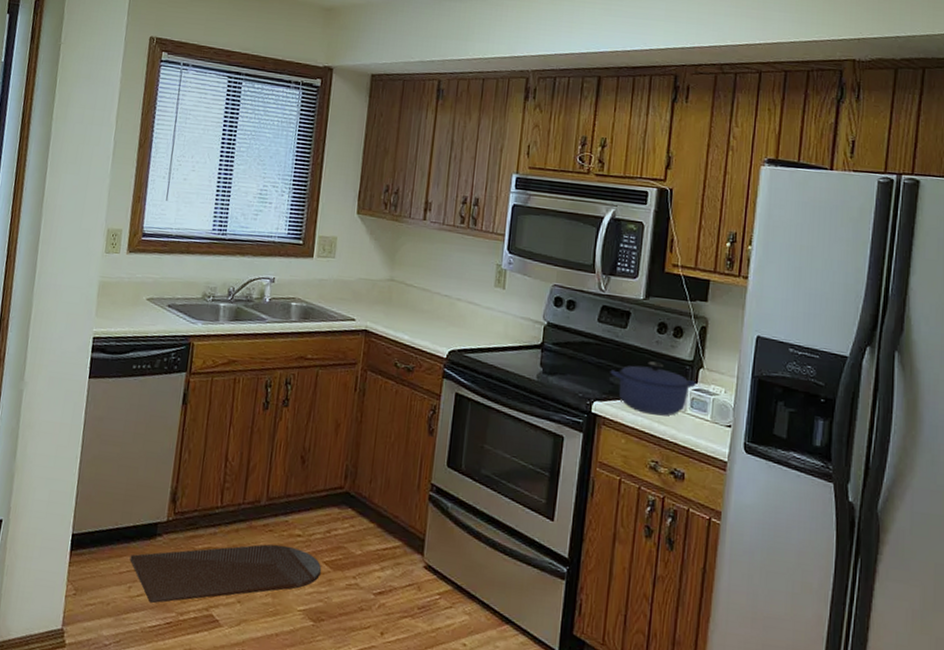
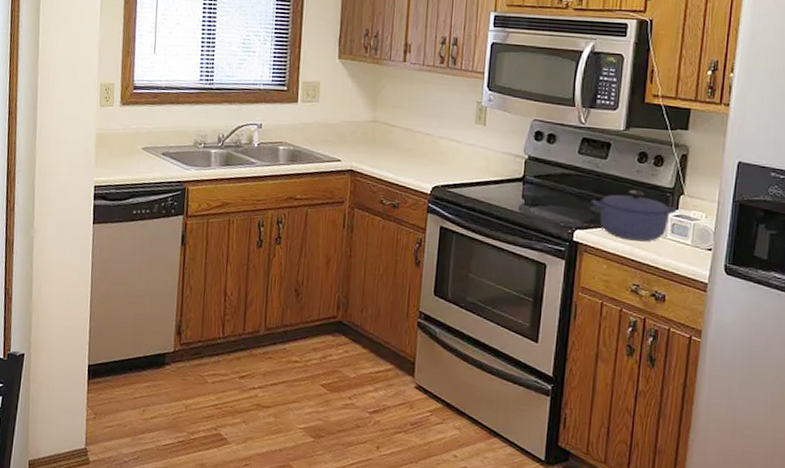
door mat: present [130,544,321,603] -> none [142,370,318,424]

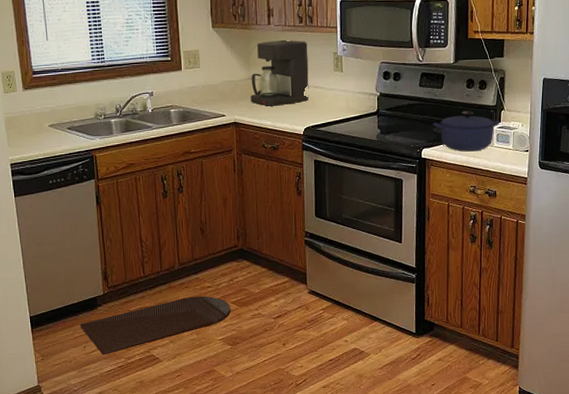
door mat: none [142,370,318,424] -> present [80,296,230,354]
coffee maker: none [372,80,446,157] -> present [250,40,309,106]

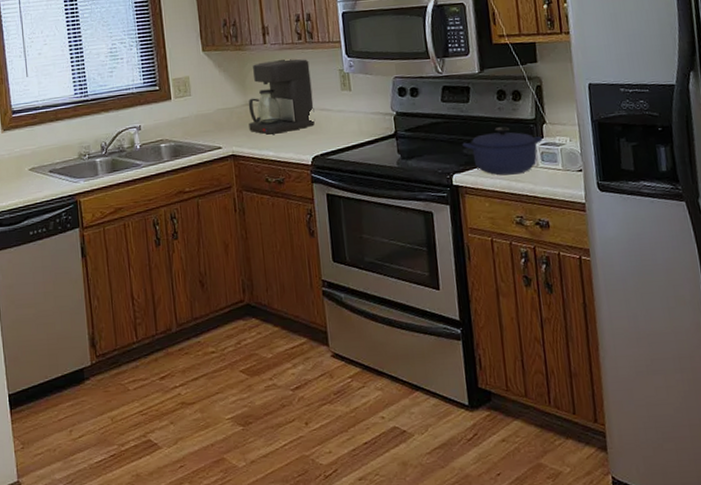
door mat: present [80,296,230,354] -> none [65,363,240,440]

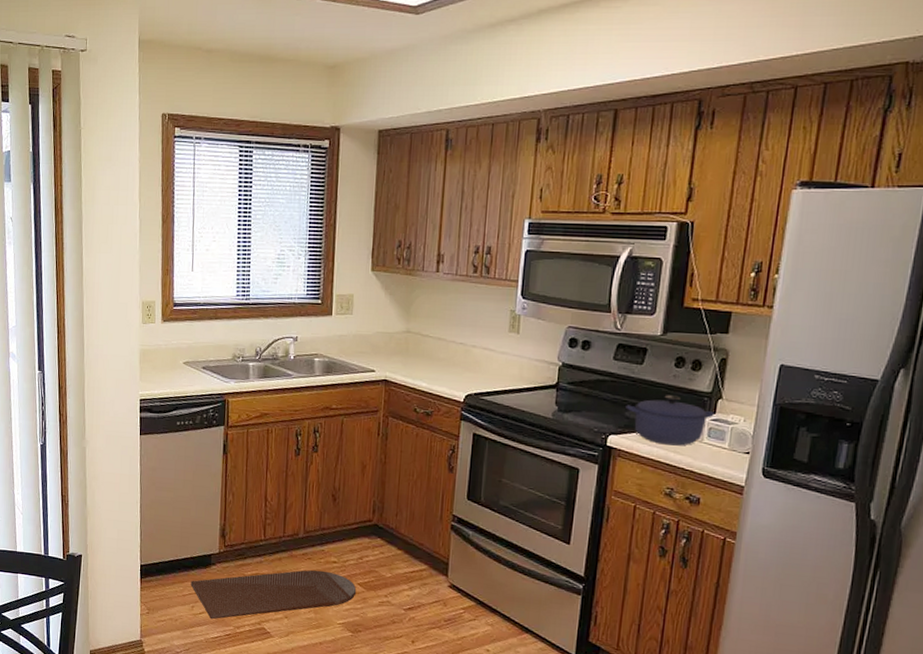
door mat: none [65,363,240,440] -> present [190,569,356,619]
coffee maker: present [248,59,315,135] -> none [406,291,479,366]

